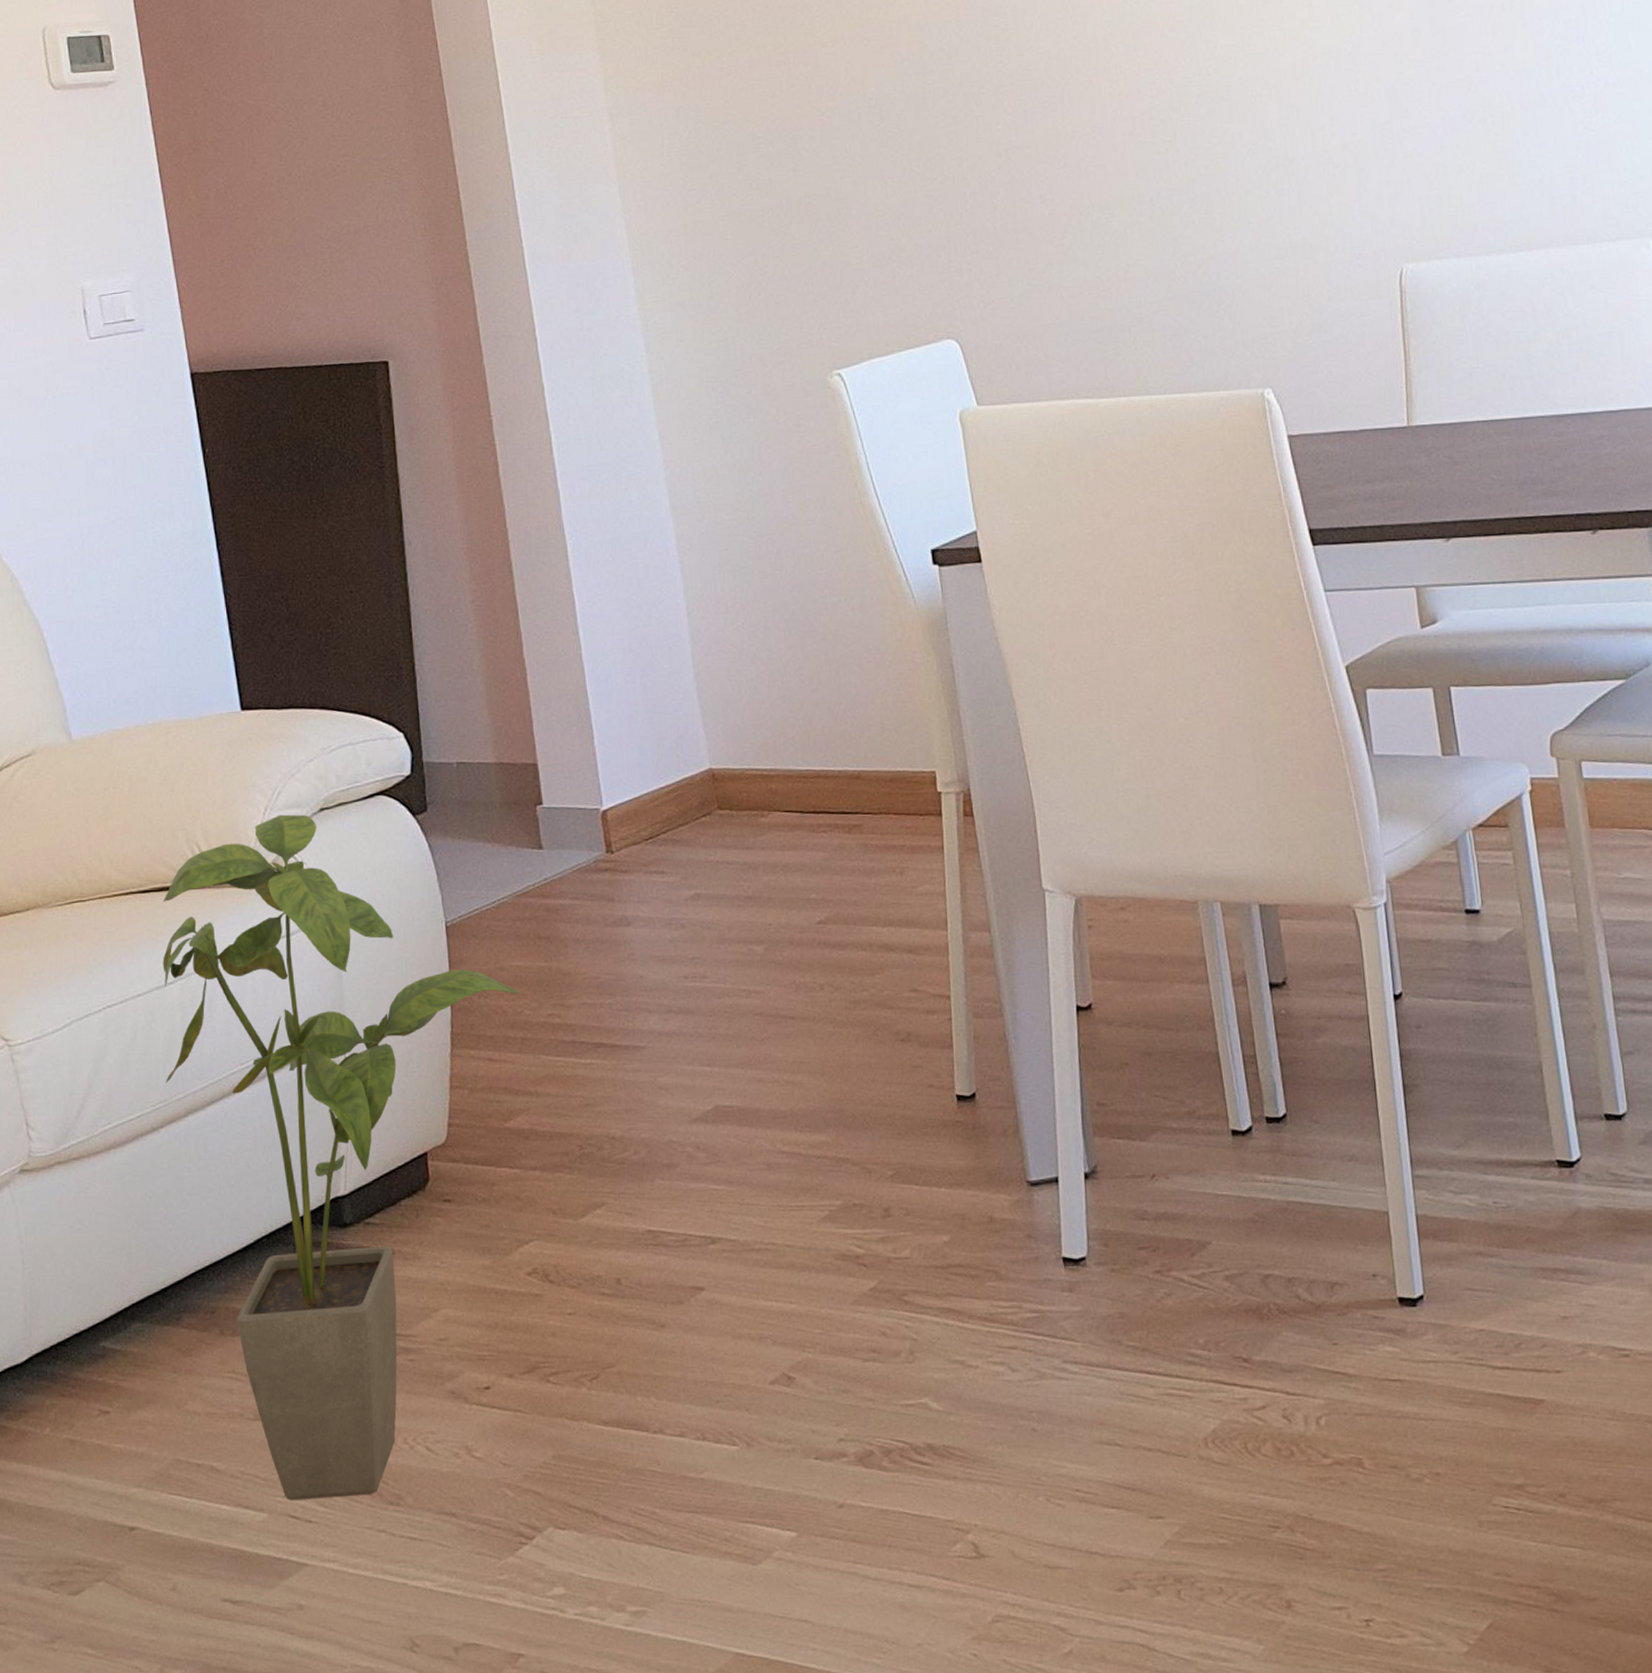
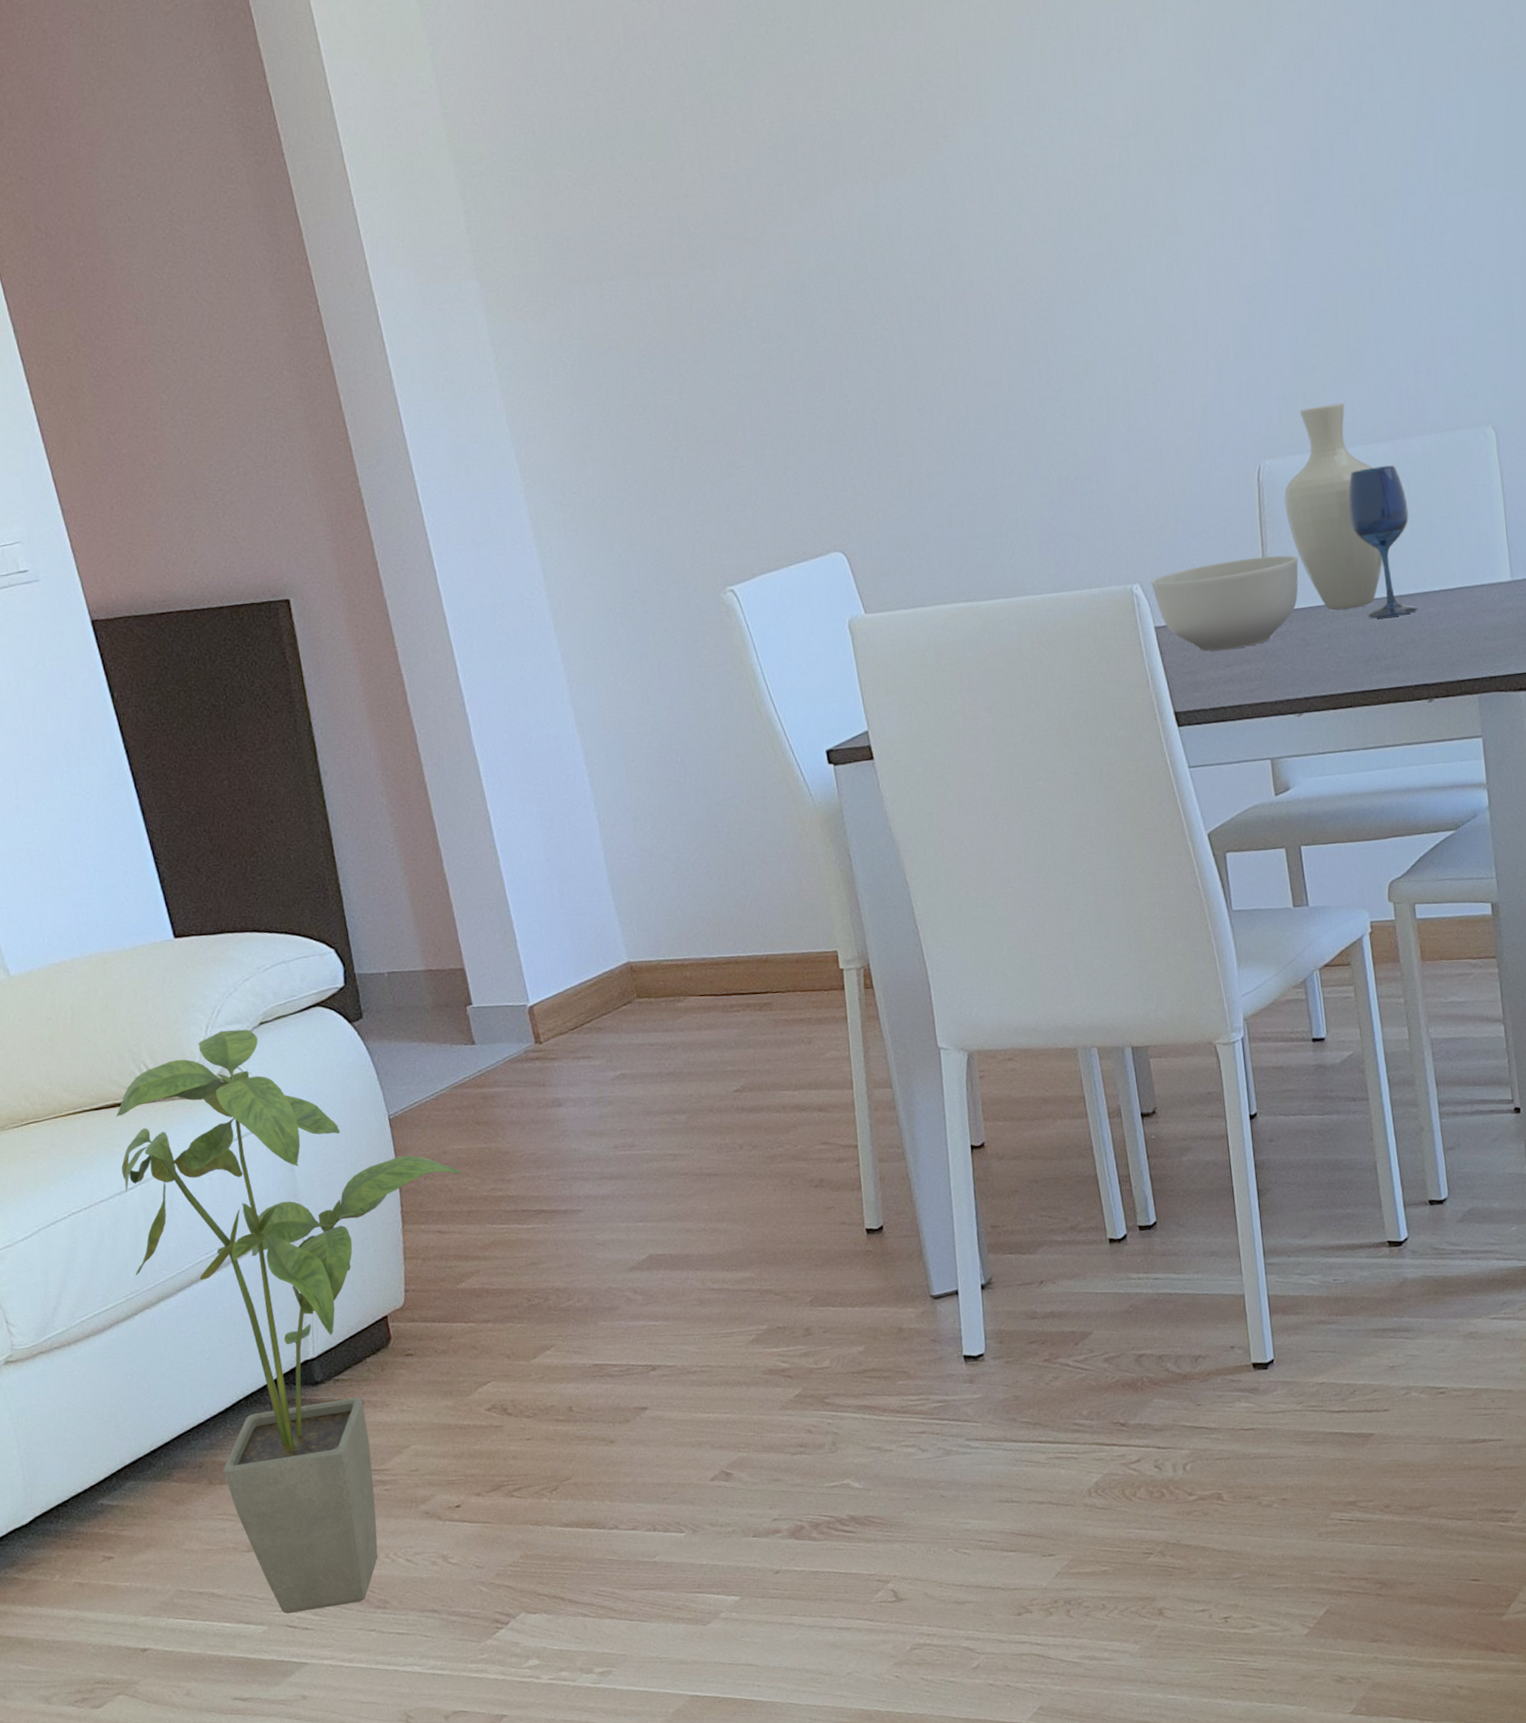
bowl: none [1284,365,1445,465] -> present [1151,555,1299,652]
vase: none [1428,206,1539,428] -> present [1284,402,1384,611]
wineglass: none [1498,275,1578,439] -> present [1348,465,1418,619]

